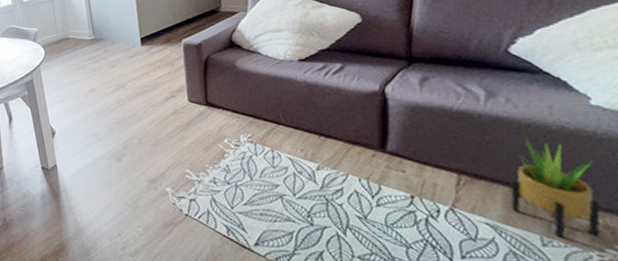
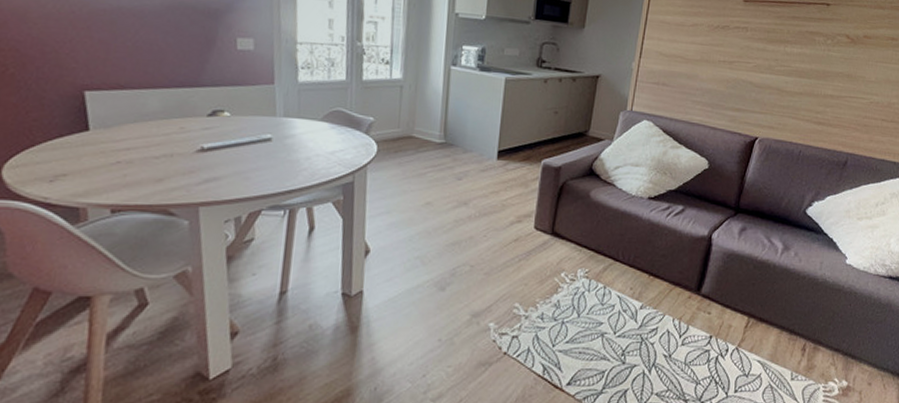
potted plant: present [510,136,601,239] -> none [778,286,837,374]

